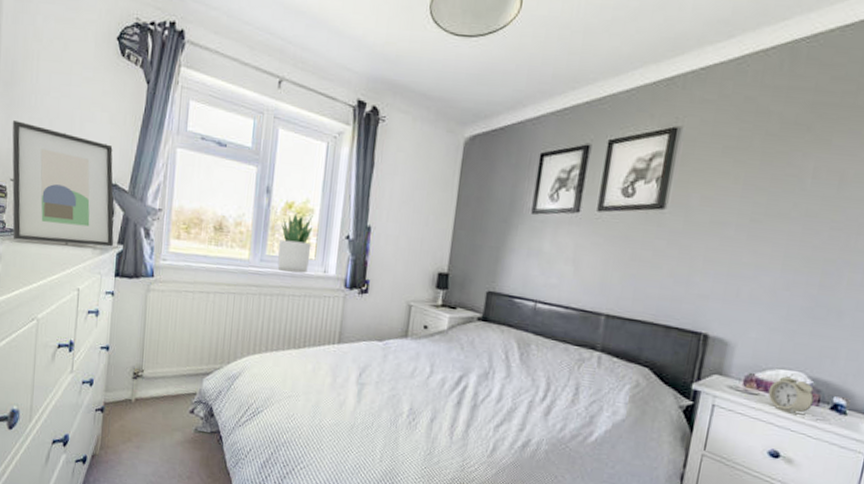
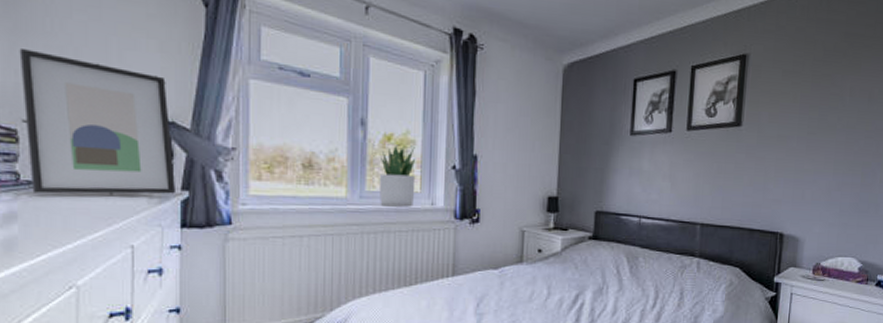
alarm clock: present [767,372,815,414] -> none [831,259,865,293]

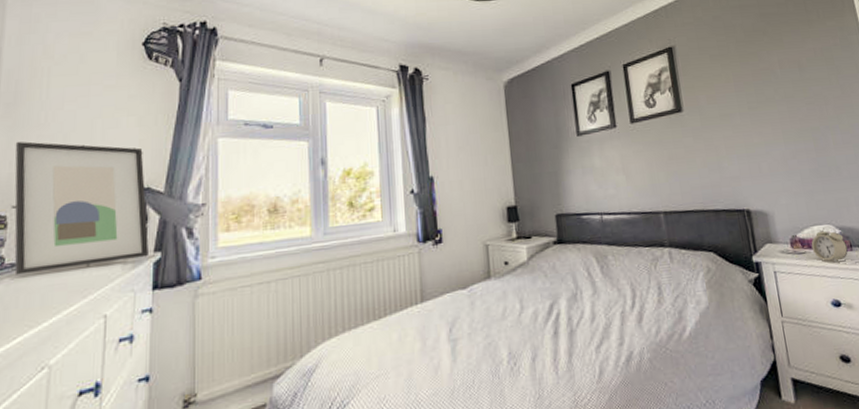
planter: present [379,145,416,208] -> none [341,177,377,241]
alarm clock: none [831,259,865,293] -> present [811,226,848,263]

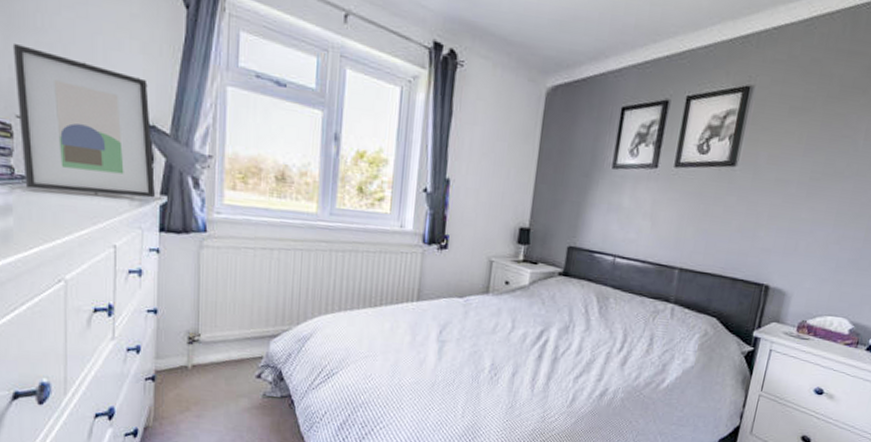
alarm clock: present [811,226,848,263] -> none [816,319,854,355]

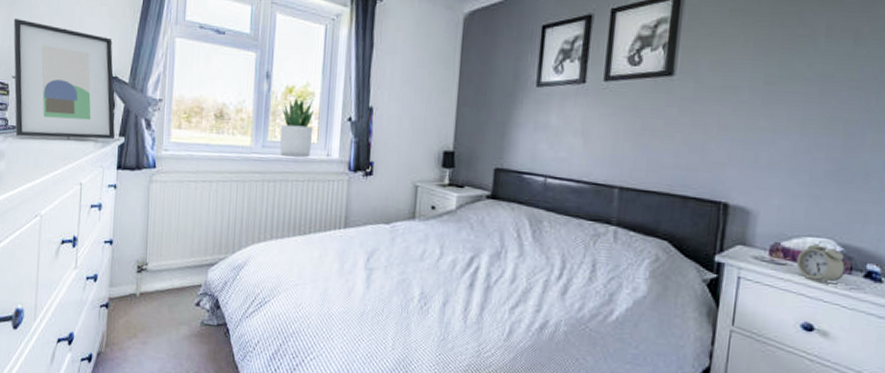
planter: none [349,163,388,228] -> present [279,97,315,158]
alarm clock: none [816,319,854,355] -> present [796,240,847,284]

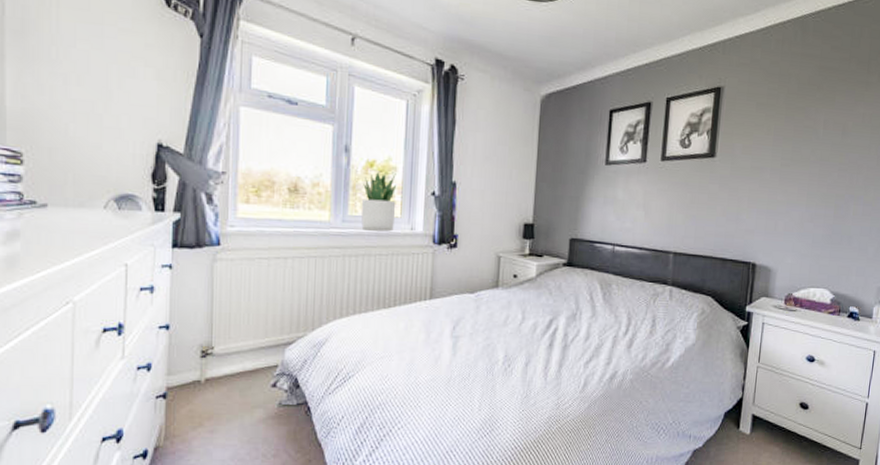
picture frame: present [11,17,115,140] -> none [26,74,168,217]
alarm clock: present [796,240,847,284] -> none [803,290,837,324]

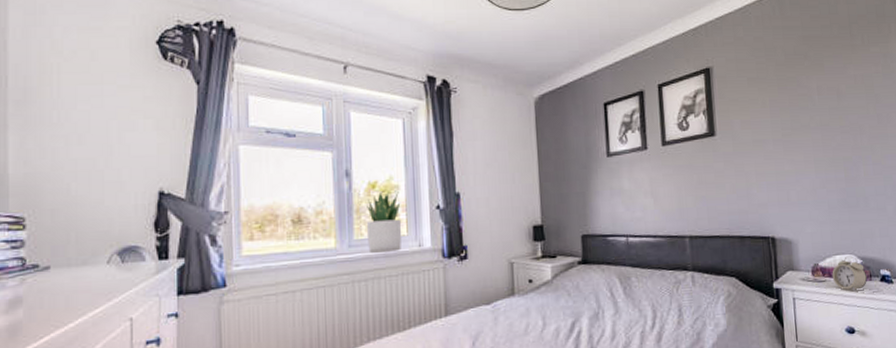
alarm clock: none [803,290,837,324] -> present [832,256,868,292]

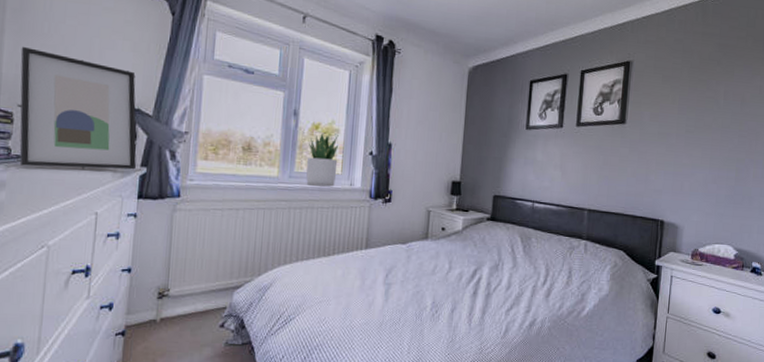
picture frame: none [28,140,172,276] -> present [16,46,137,170]
alarm clock: present [832,256,868,292] -> none [708,246,740,278]

